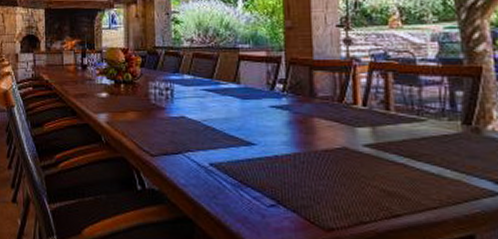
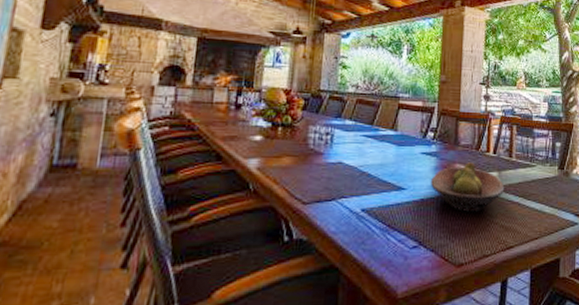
fruit bowl: none [283,116,383,172] -> present [430,162,505,212]

